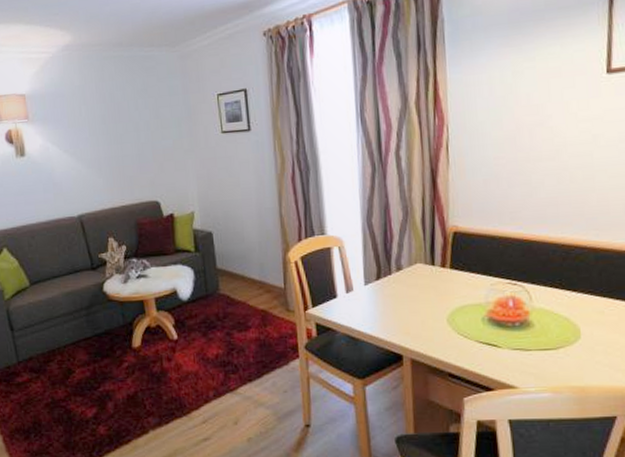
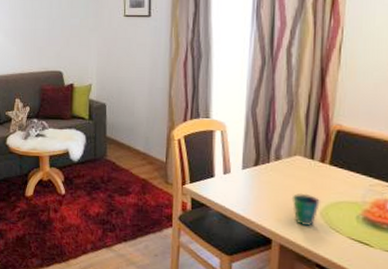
cup: none [417,301,445,337] -> present [291,193,320,227]

